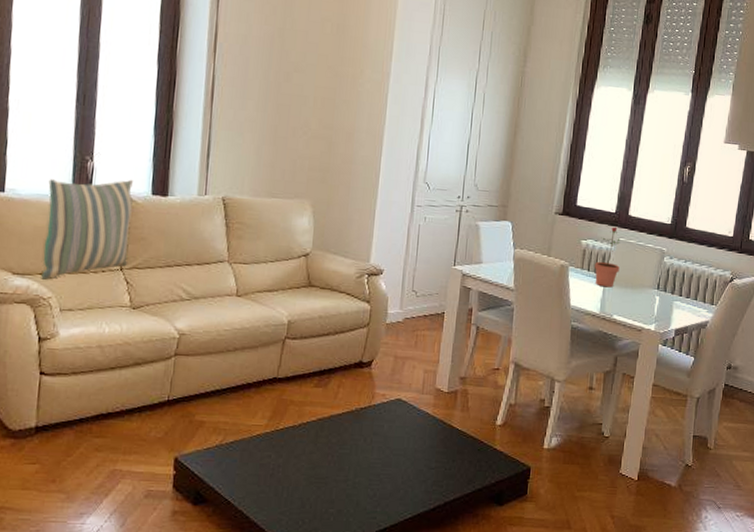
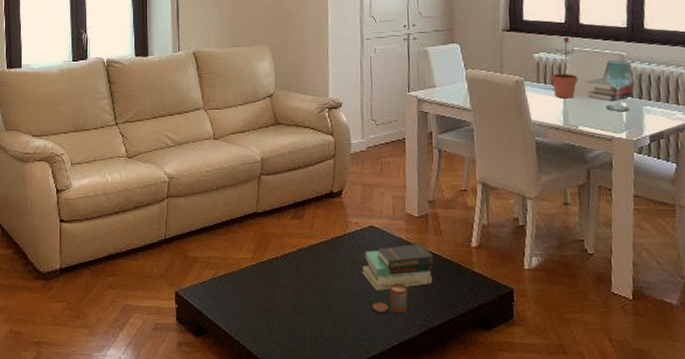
pillow: present [41,179,133,280] -> none [54,45,122,139]
books: none [383,418,458,465] -> present [361,243,435,291]
candle: none [389,457,428,488] -> present [372,283,408,314]
books: none [624,270,670,294] -> present [584,77,635,102]
wine glass: none [640,254,670,305] -> present [603,60,634,112]

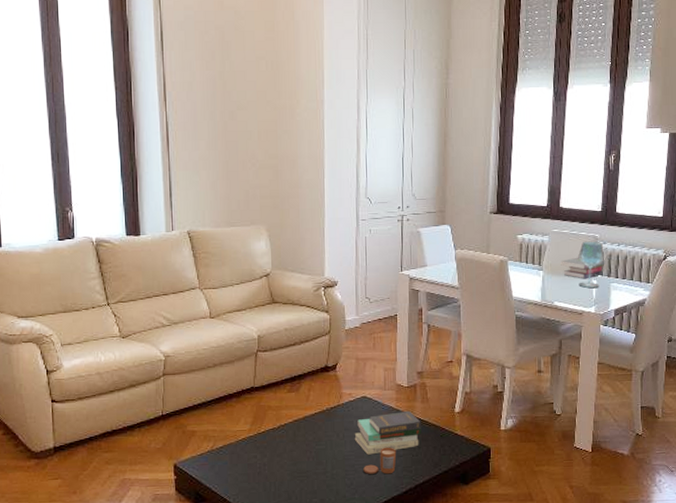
potted flower: present [551,36,578,99] -> none [532,219,556,277]

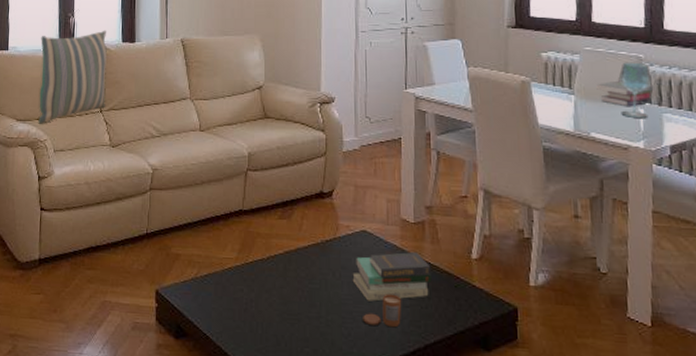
pillow: none [37,224,114,320] -> present [38,30,107,124]

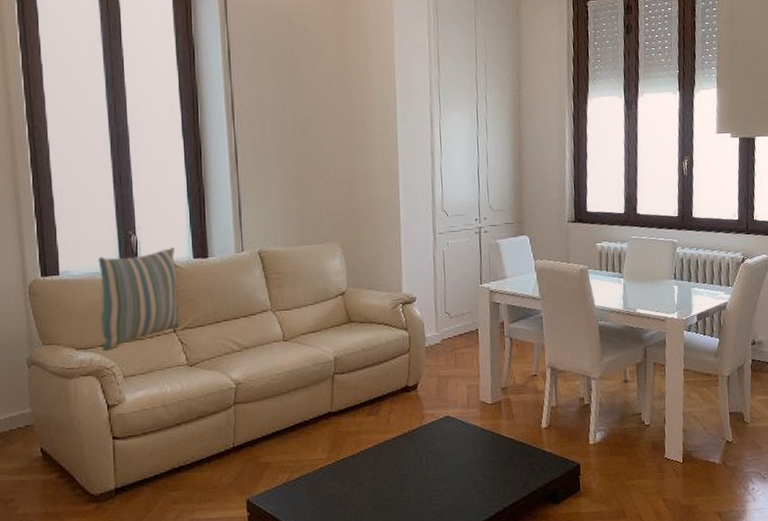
books: present [352,251,431,302] -> none [438,428,508,478]
candle: present [363,293,402,328] -> none [449,468,483,500]
books: present [596,80,654,107] -> none [641,263,685,285]
wine glass: present [618,62,652,119] -> none [658,246,684,294]

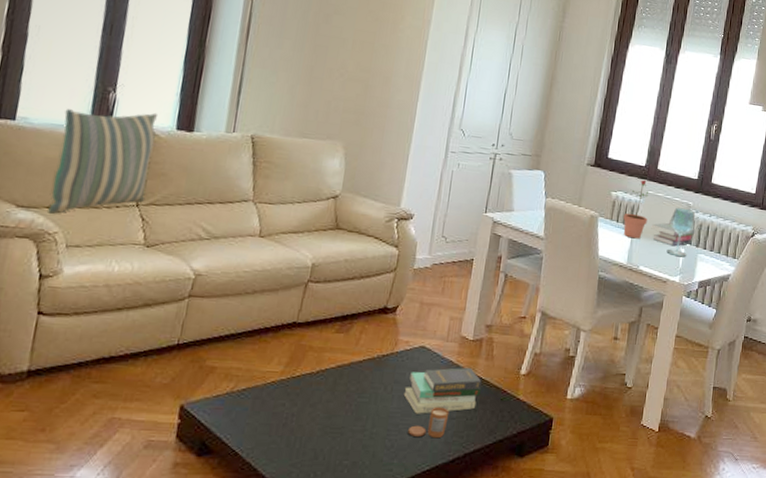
books: none [438,428,508,478] -> present [403,367,482,414]
candle: none [449,468,483,500] -> present [408,406,450,439]
potted flower: none [612,226,636,284] -> present [623,179,649,239]
books: none [641,263,685,285] -> present [651,222,695,247]
wine glass: none [658,246,684,294] -> present [666,207,696,257]

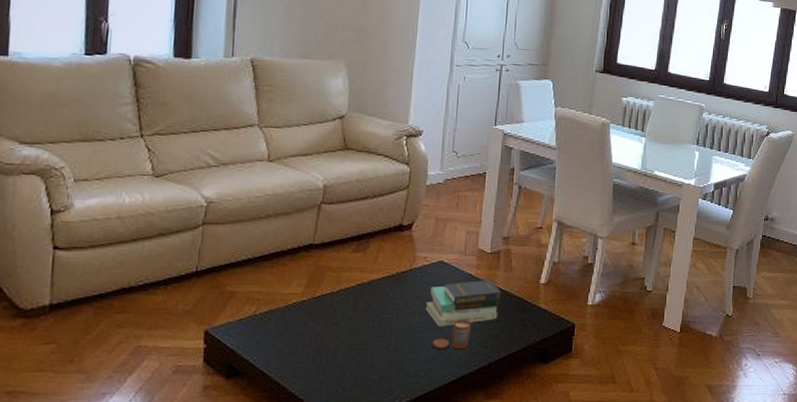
pillow: present [48,109,157,214] -> none [52,41,153,149]
potted flower: present [623,179,649,239] -> none [635,83,660,144]
books: present [651,222,695,247] -> none [664,126,709,150]
wine glass: present [666,207,696,257] -> none [680,110,709,160]

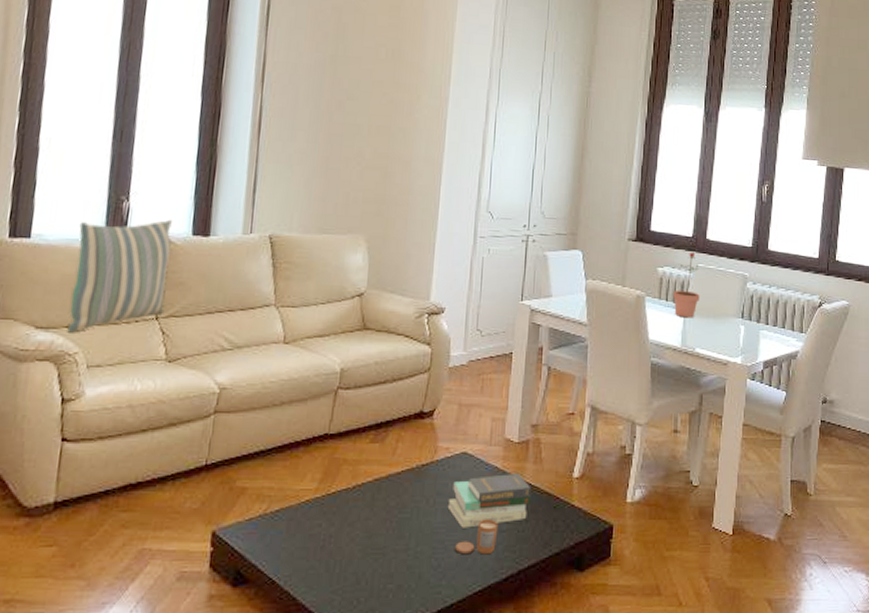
pillow: none [52,41,153,149] -> present [67,219,172,333]
potted flower: none [635,83,660,144] -> present [673,252,700,318]

